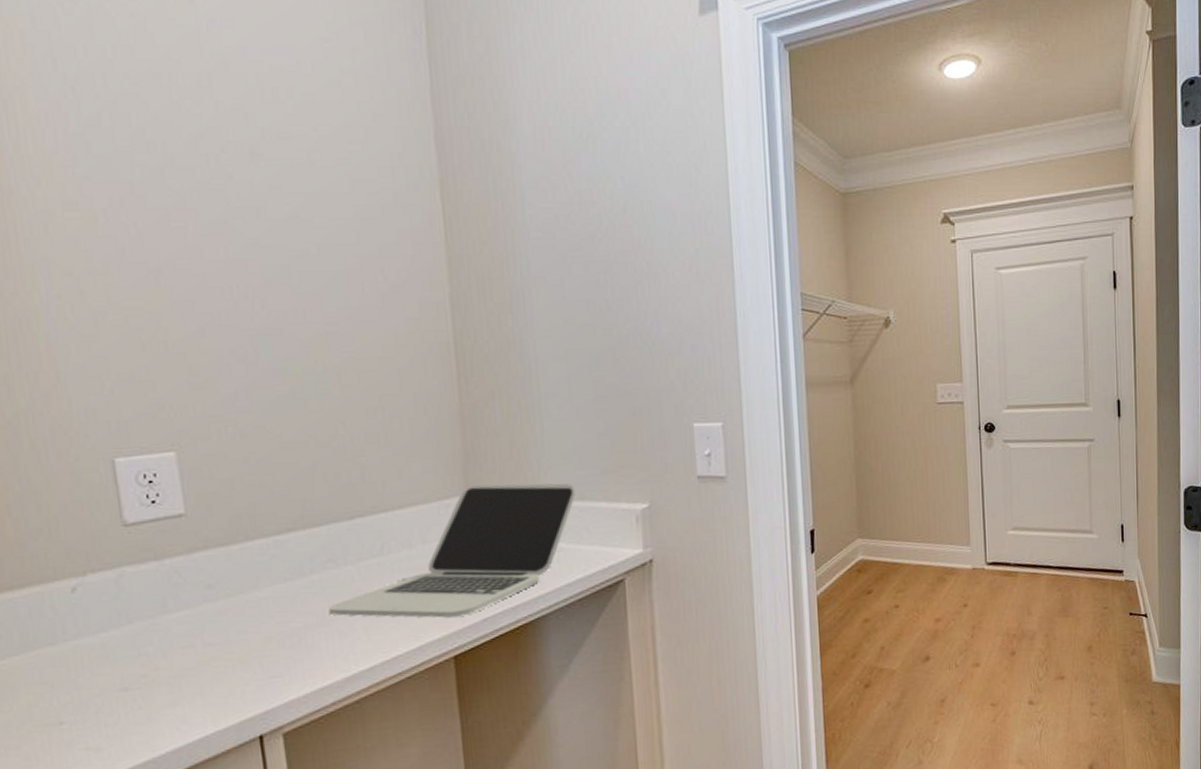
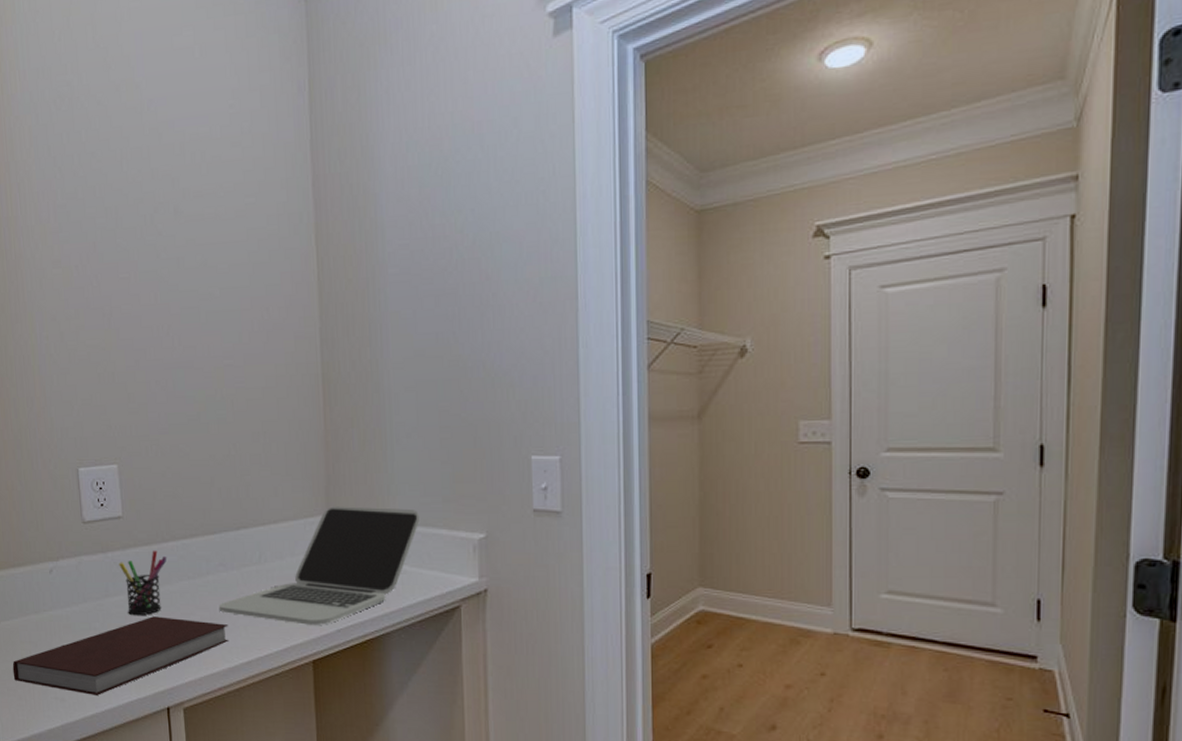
notebook: none [12,628,344,737] -> present [12,616,229,695]
pen holder: none [181,551,254,633] -> present [119,550,167,616]

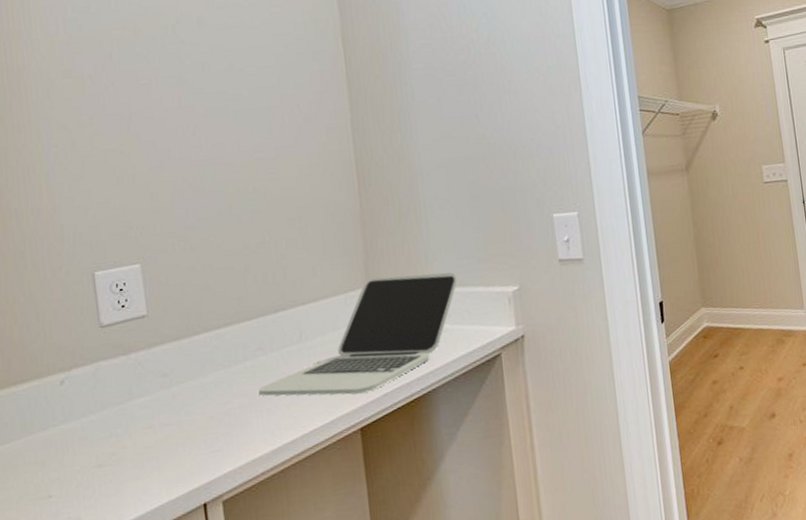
notebook: present [12,616,229,695] -> none [13,407,271,509]
pen holder: present [119,550,167,616] -> none [144,344,200,415]

